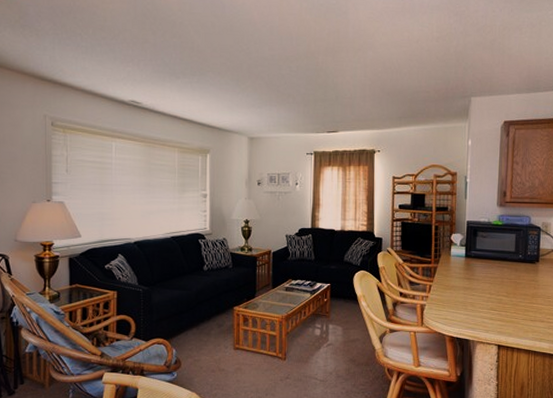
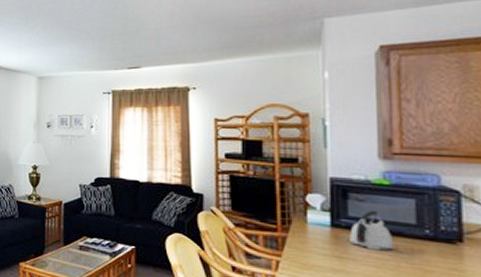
kettle: none [476,244,501,272] -> present [350,210,394,251]

